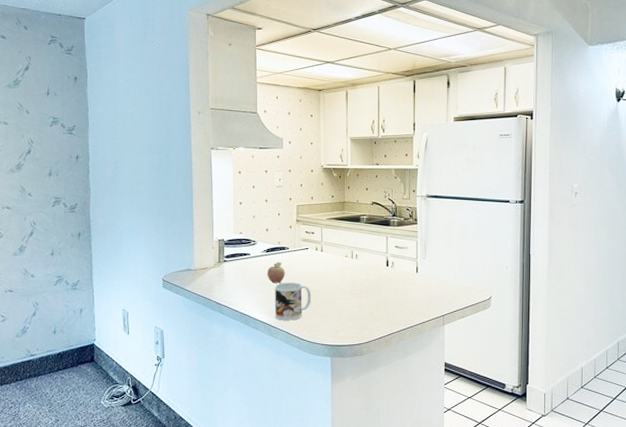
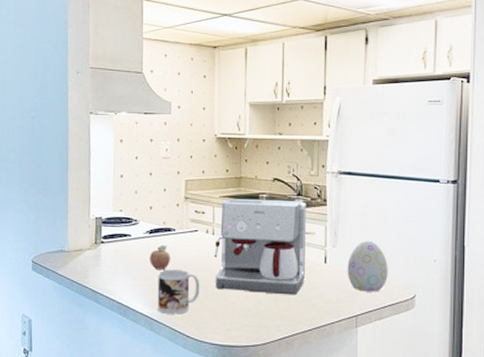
coffee maker: none [323,220,400,301] -> present [214,198,306,296]
decorative egg: none [435,252,469,295] -> present [347,240,388,292]

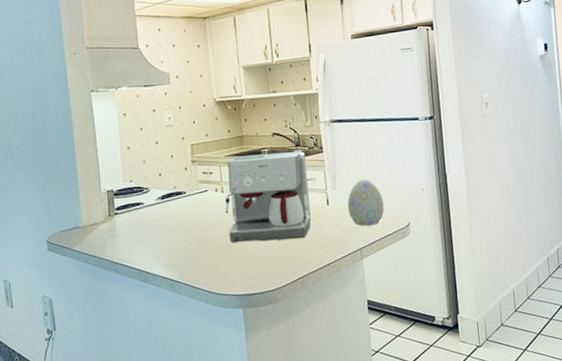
fruit: present [150,244,170,270] -> none [164,208,184,233]
mug: present [157,269,200,314] -> none [174,229,216,274]

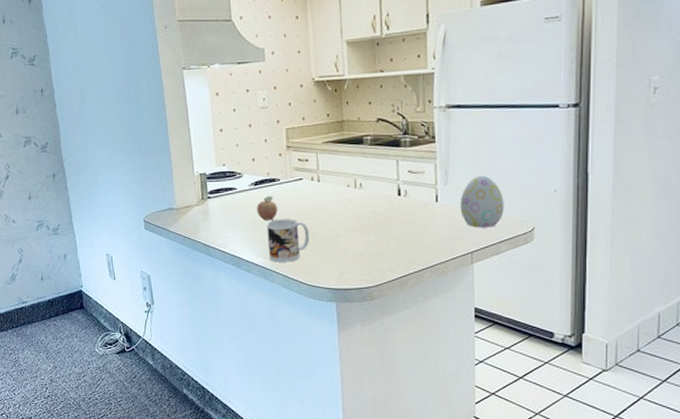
fruit: none [164,208,184,233] -> present [257,195,278,221]
mug: none [174,229,216,274] -> present [267,219,310,262]
coffee maker: present [225,151,311,243] -> none [321,140,416,236]

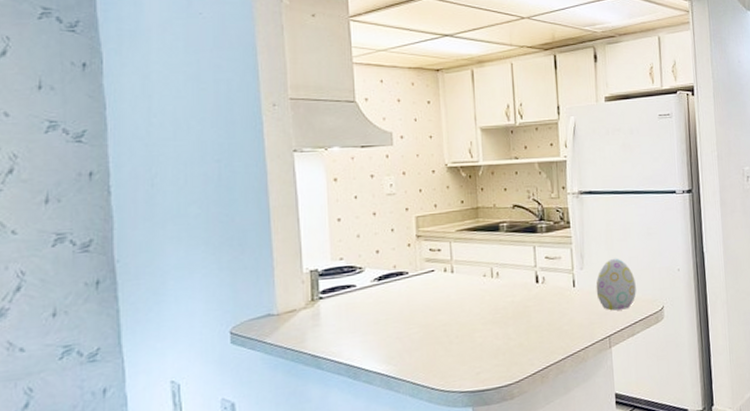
fruit: present [257,195,278,221] -> none [380,290,405,321]
mug: present [267,219,310,262] -> none [392,316,442,368]

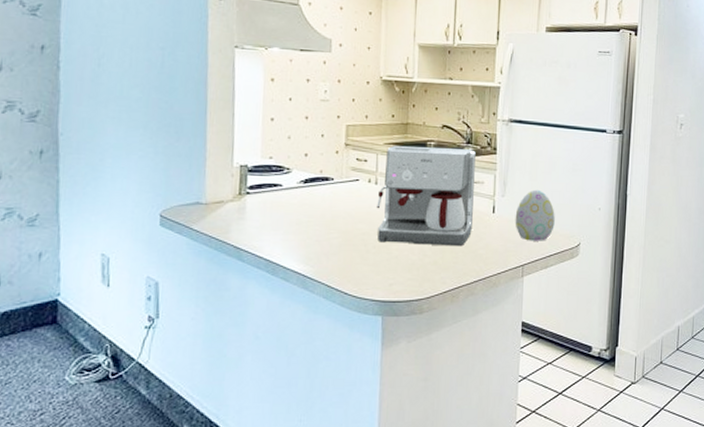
coffee maker: none [455,226,554,332] -> present [376,145,476,247]

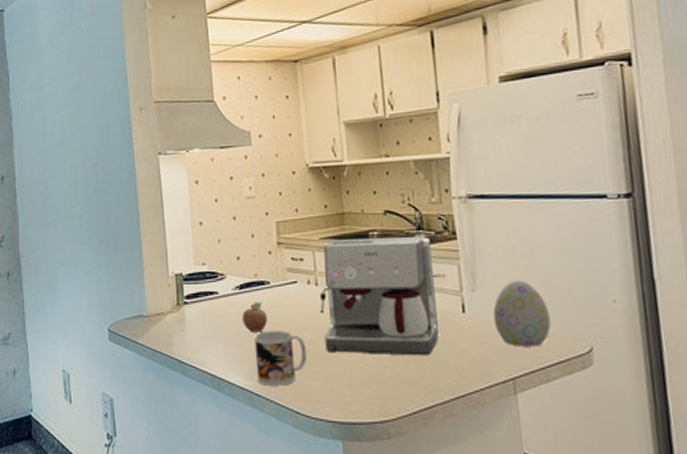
fruit: none [303,195,328,223] -> present [242,301,267,333]
mug: none [311,222,361,270] -> present [254,331,307,386]

